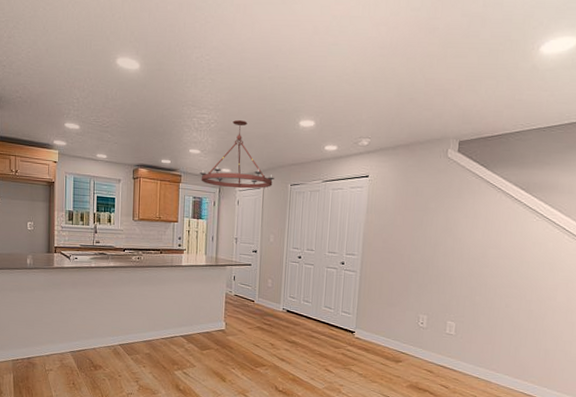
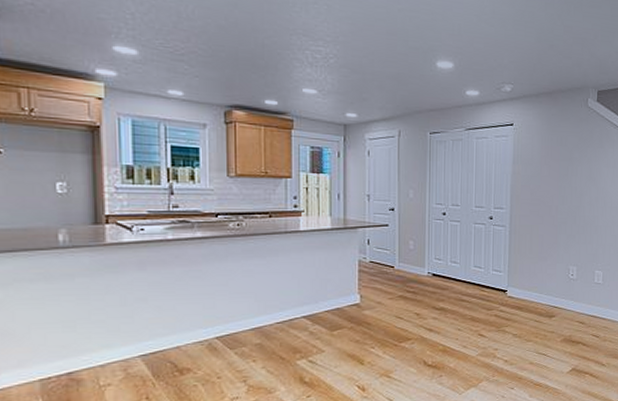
chandelier: present [199,120,274,189] -> none [317,56,411,137]

